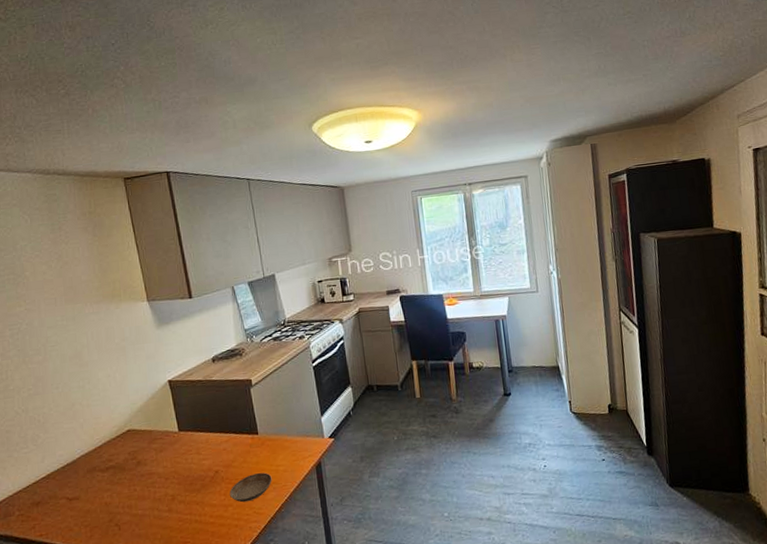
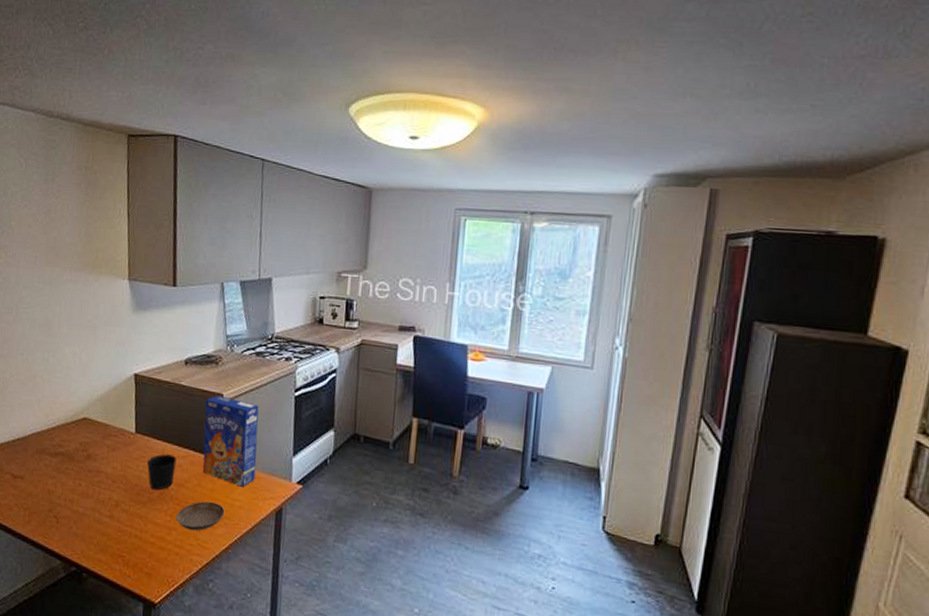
cup: none [195,442,222,477] -> present [147,454,177,491]
cereal box: none [237,380,293,454] -> present [202,395,259,487]

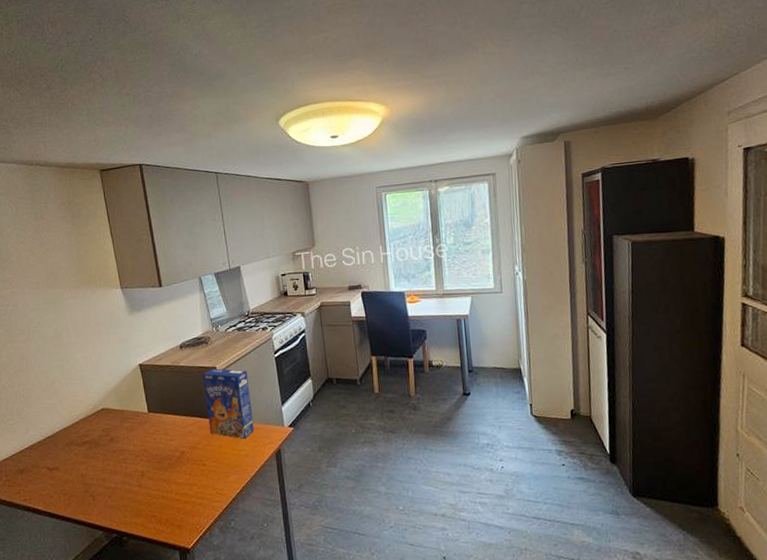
cup: present [147,454,177,491] -> none [163,424,187,456]
saucer: present [176,501,225,531] -> none [194,456,234,483]

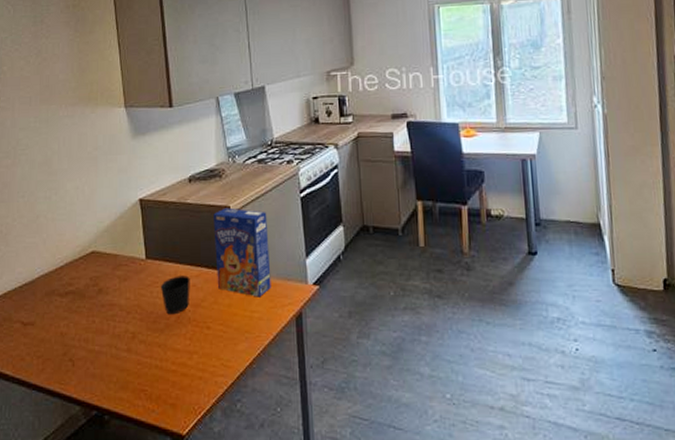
cup: none [163,424,187,456] -> present [161,275,190,315]

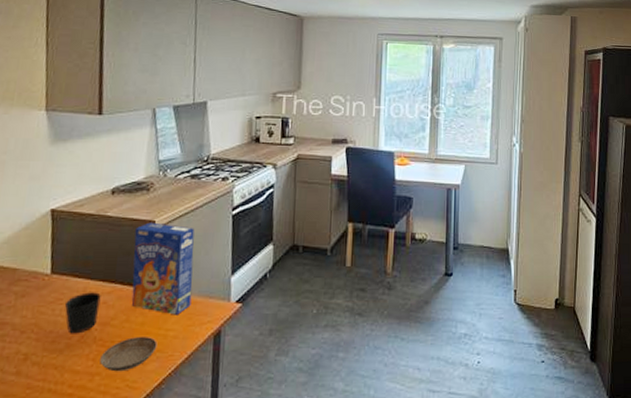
saucer: none [196,318,245,351] -> present [100,337,157,372]

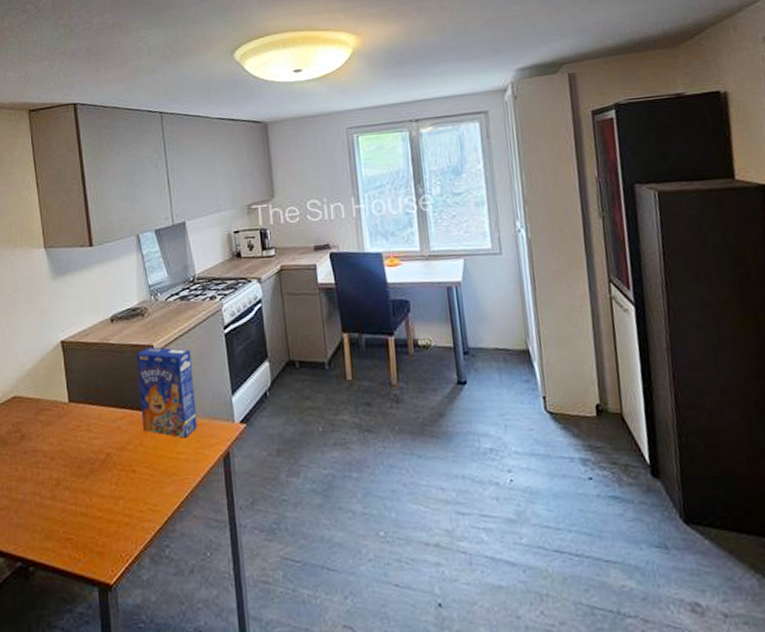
cup: present [65,292,101,334] -> none [85,418,115,459]
saucer: present [100,337,157,372] -> none [122,460,172,496]

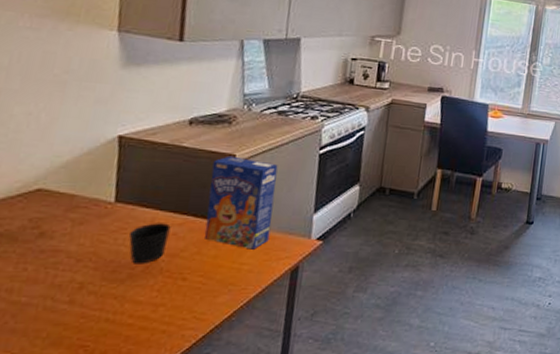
cup: none [85,418,115,459] -> present [129,223,171,264]

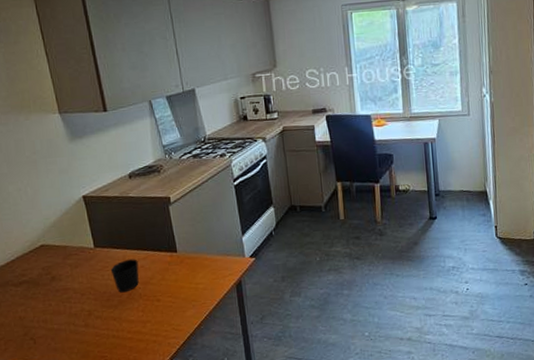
cereal box: present [204,156,278,250] -> none [155,198,213,272]

